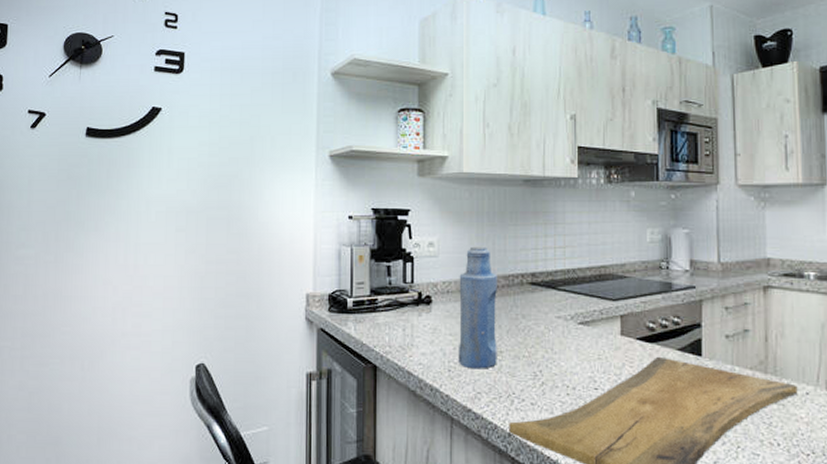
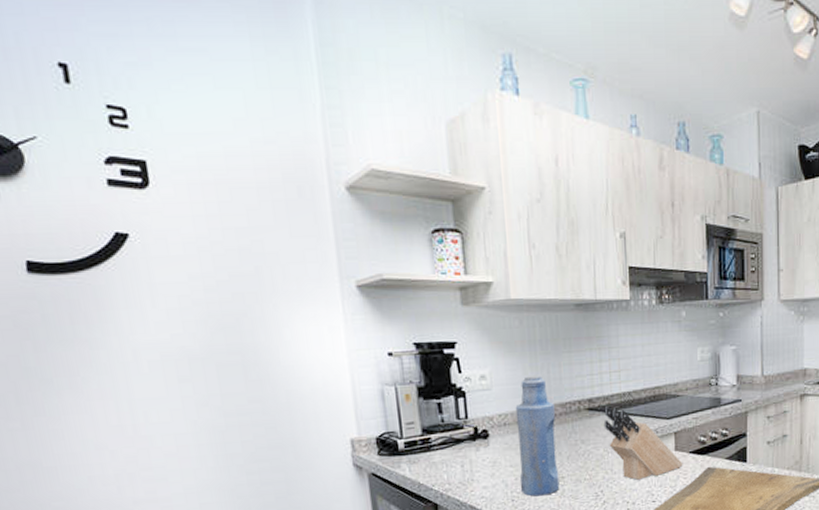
knife block: none [546,283,630,363] -> present [603,407,683,480]

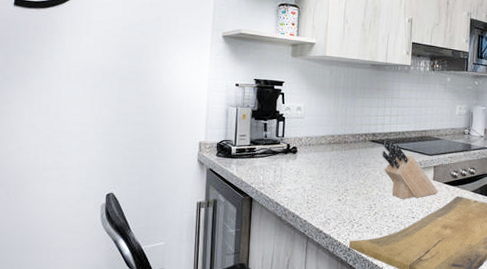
bottle: present [515,376,560,497] -> none [315,112,347,202]

